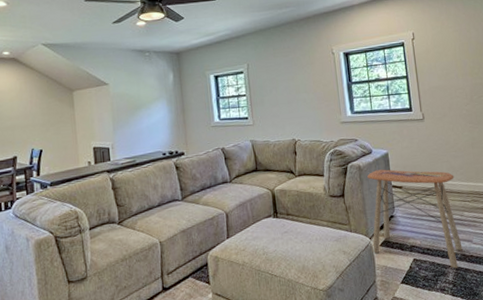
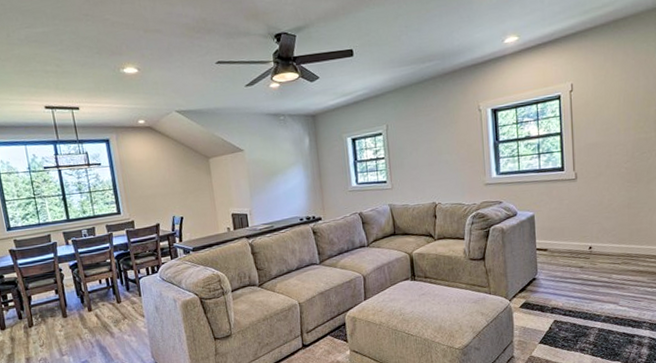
side table: present [367,169,463,269] -> none [510,232,607,330]

